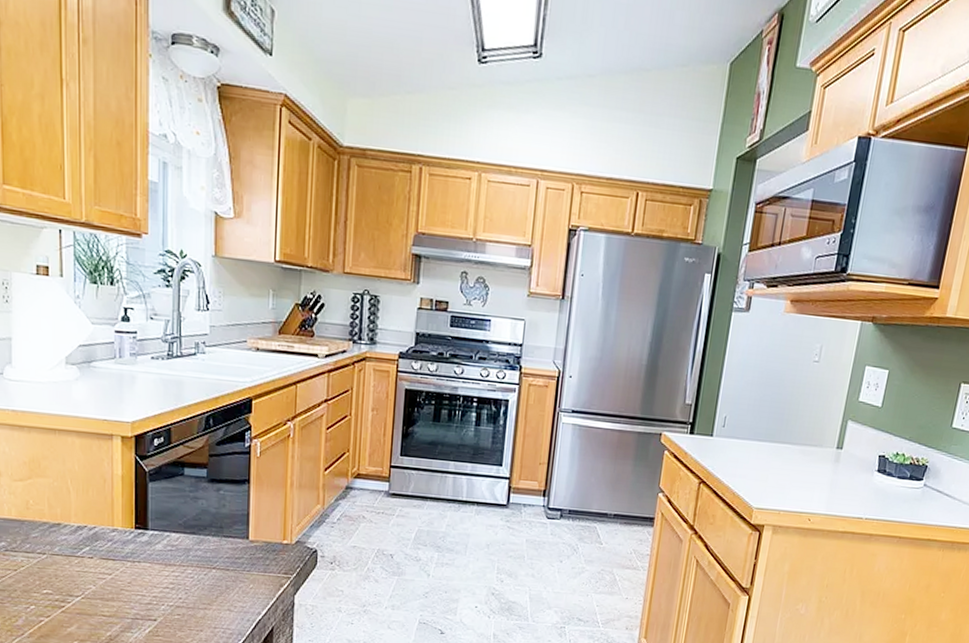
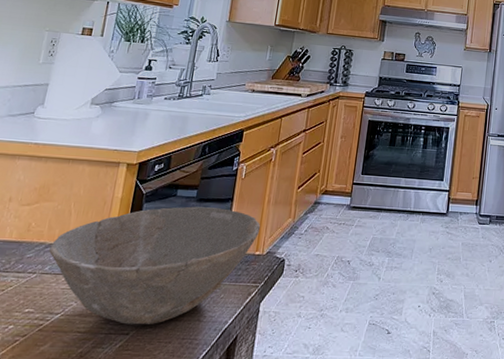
ceramic bowl: none [55,487,286,613] -> present [49,206,261,325]

